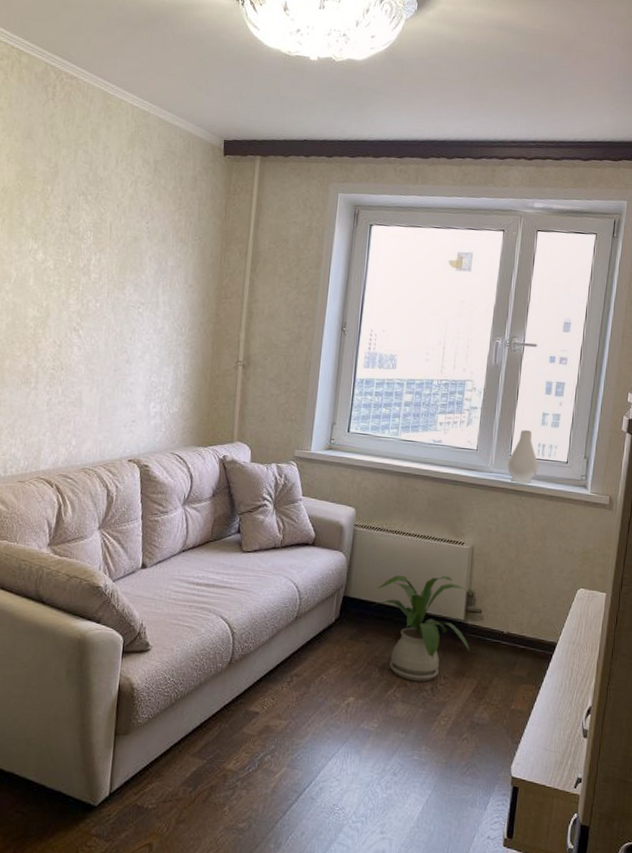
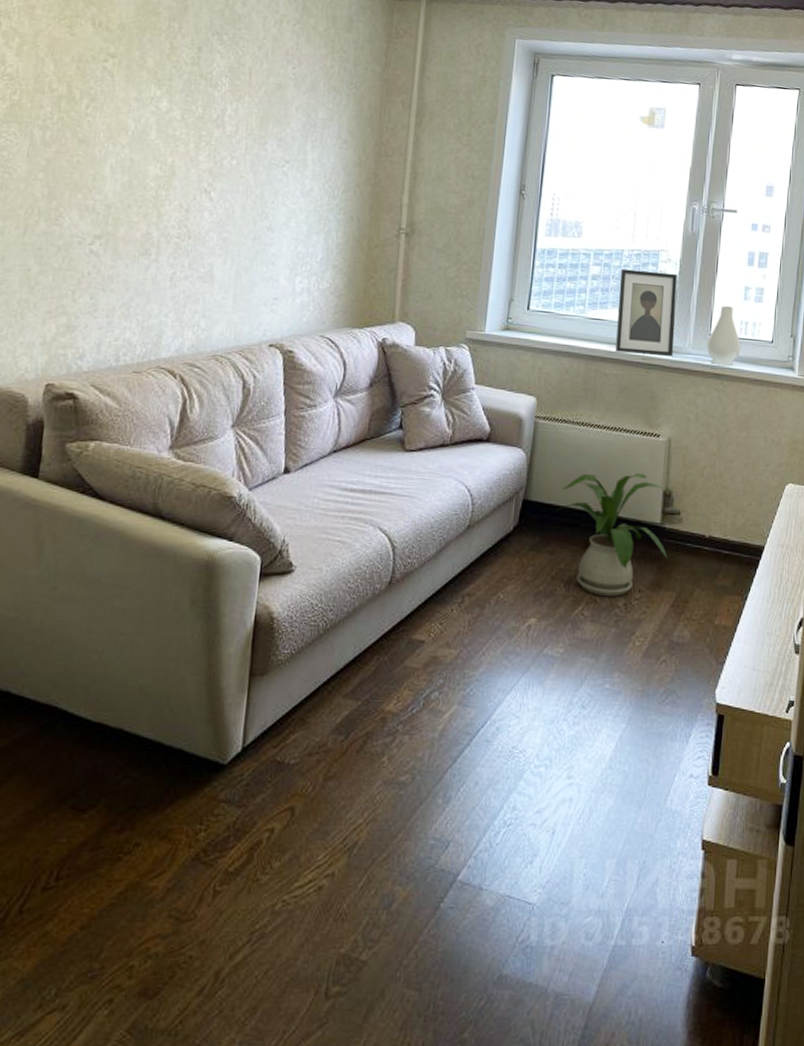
picture frame: none [425,396,482,474] -> present [616,268,678,356]

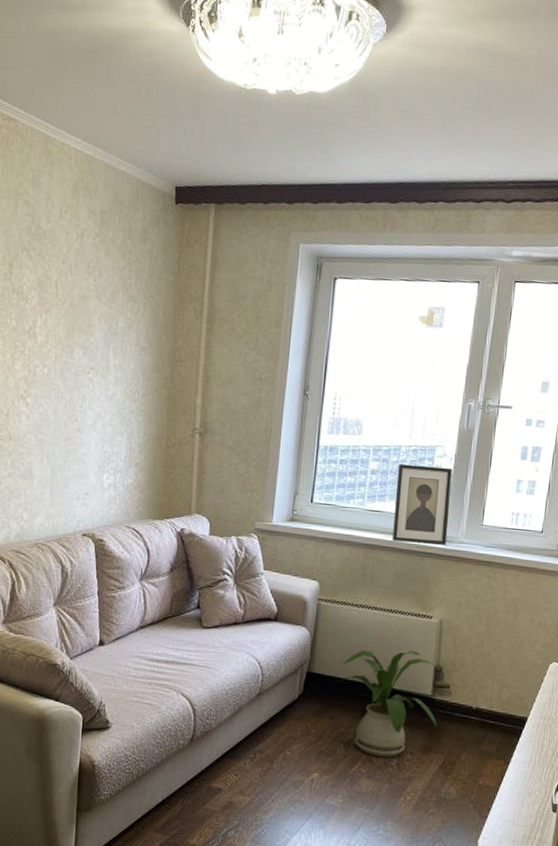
vase: present [706,306,741,367] -> none [478,498,512,555]

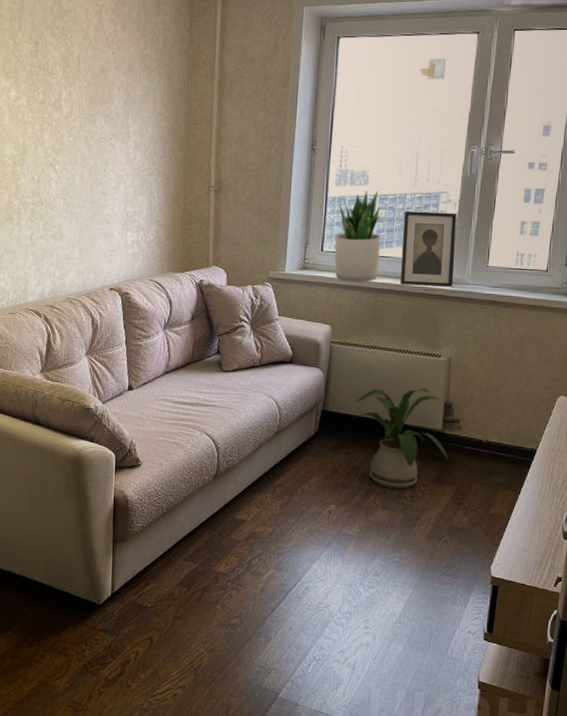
planter: none [324,441,375,538] -> present [334,191,382,283]

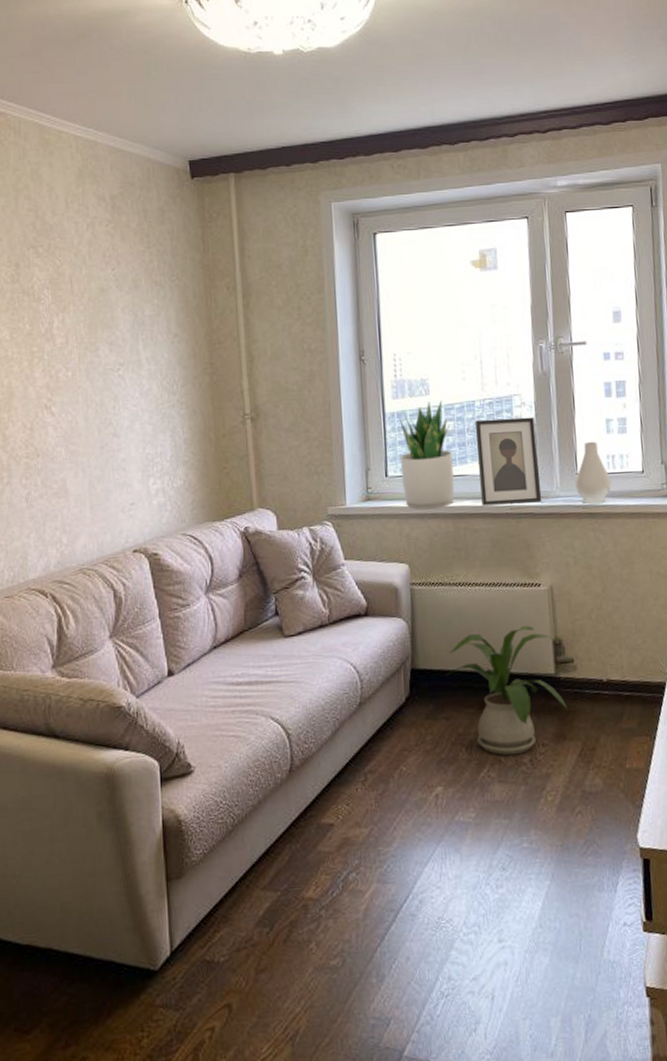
vase: none [484,240,517,294] -> present [574,442,612,505]

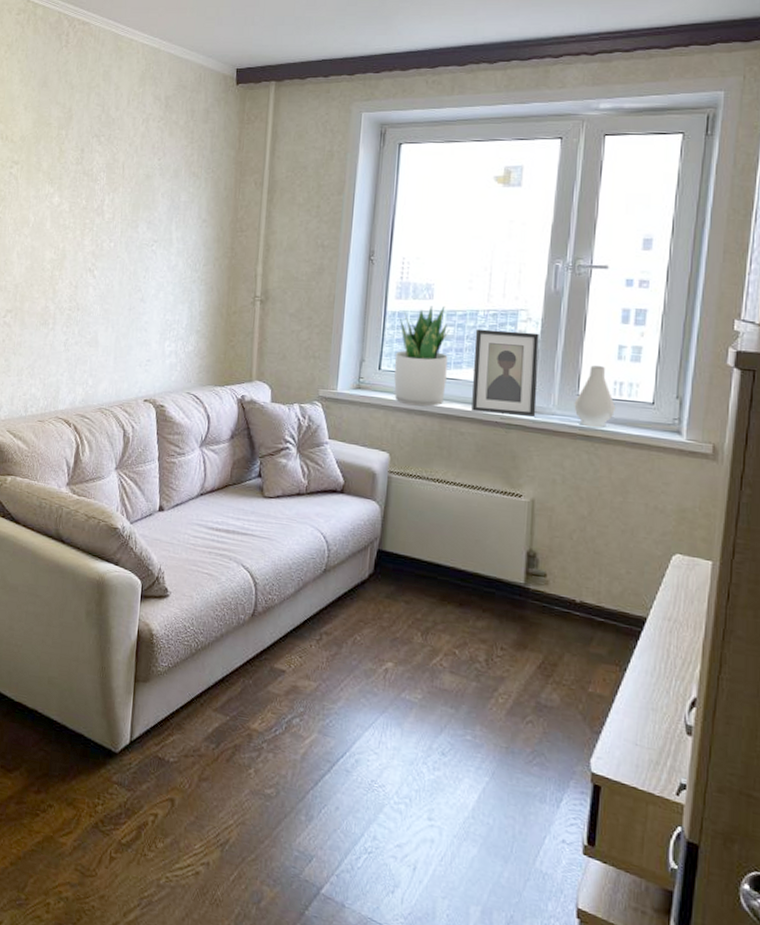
house plant: present [444,626,568,756] -> none [410,529,535,652]

